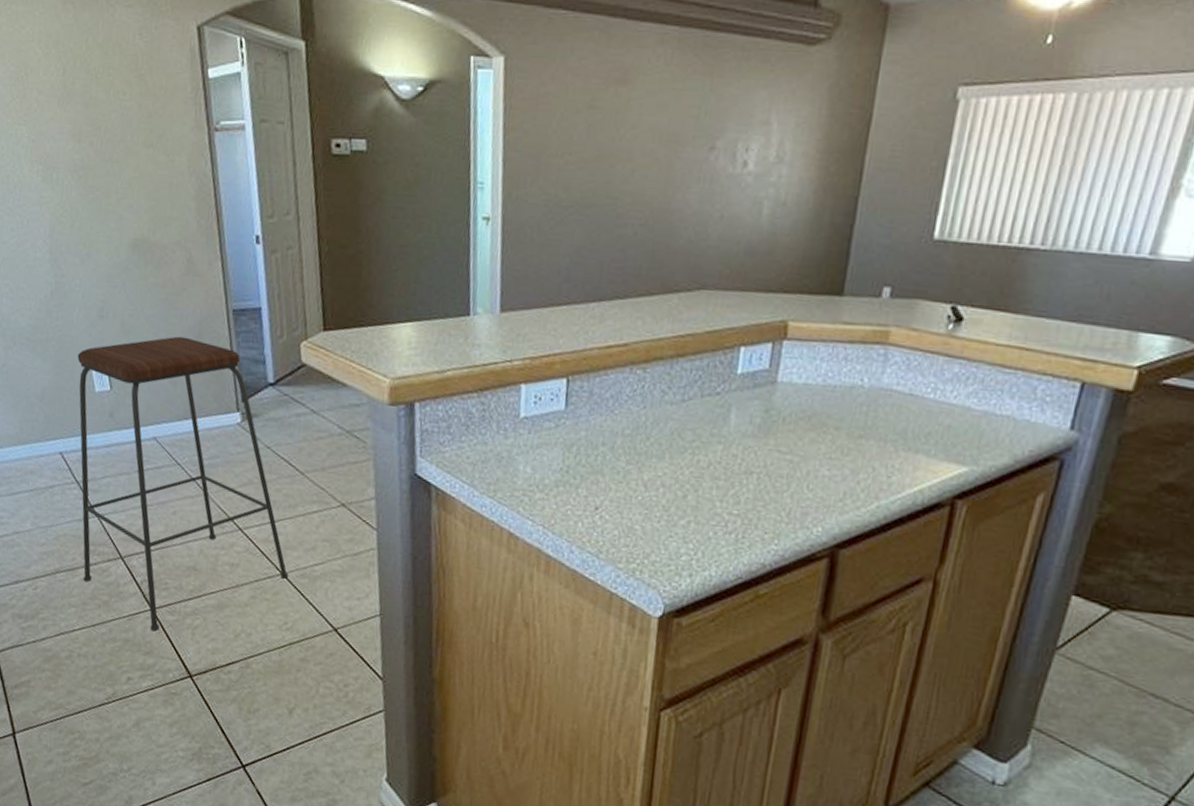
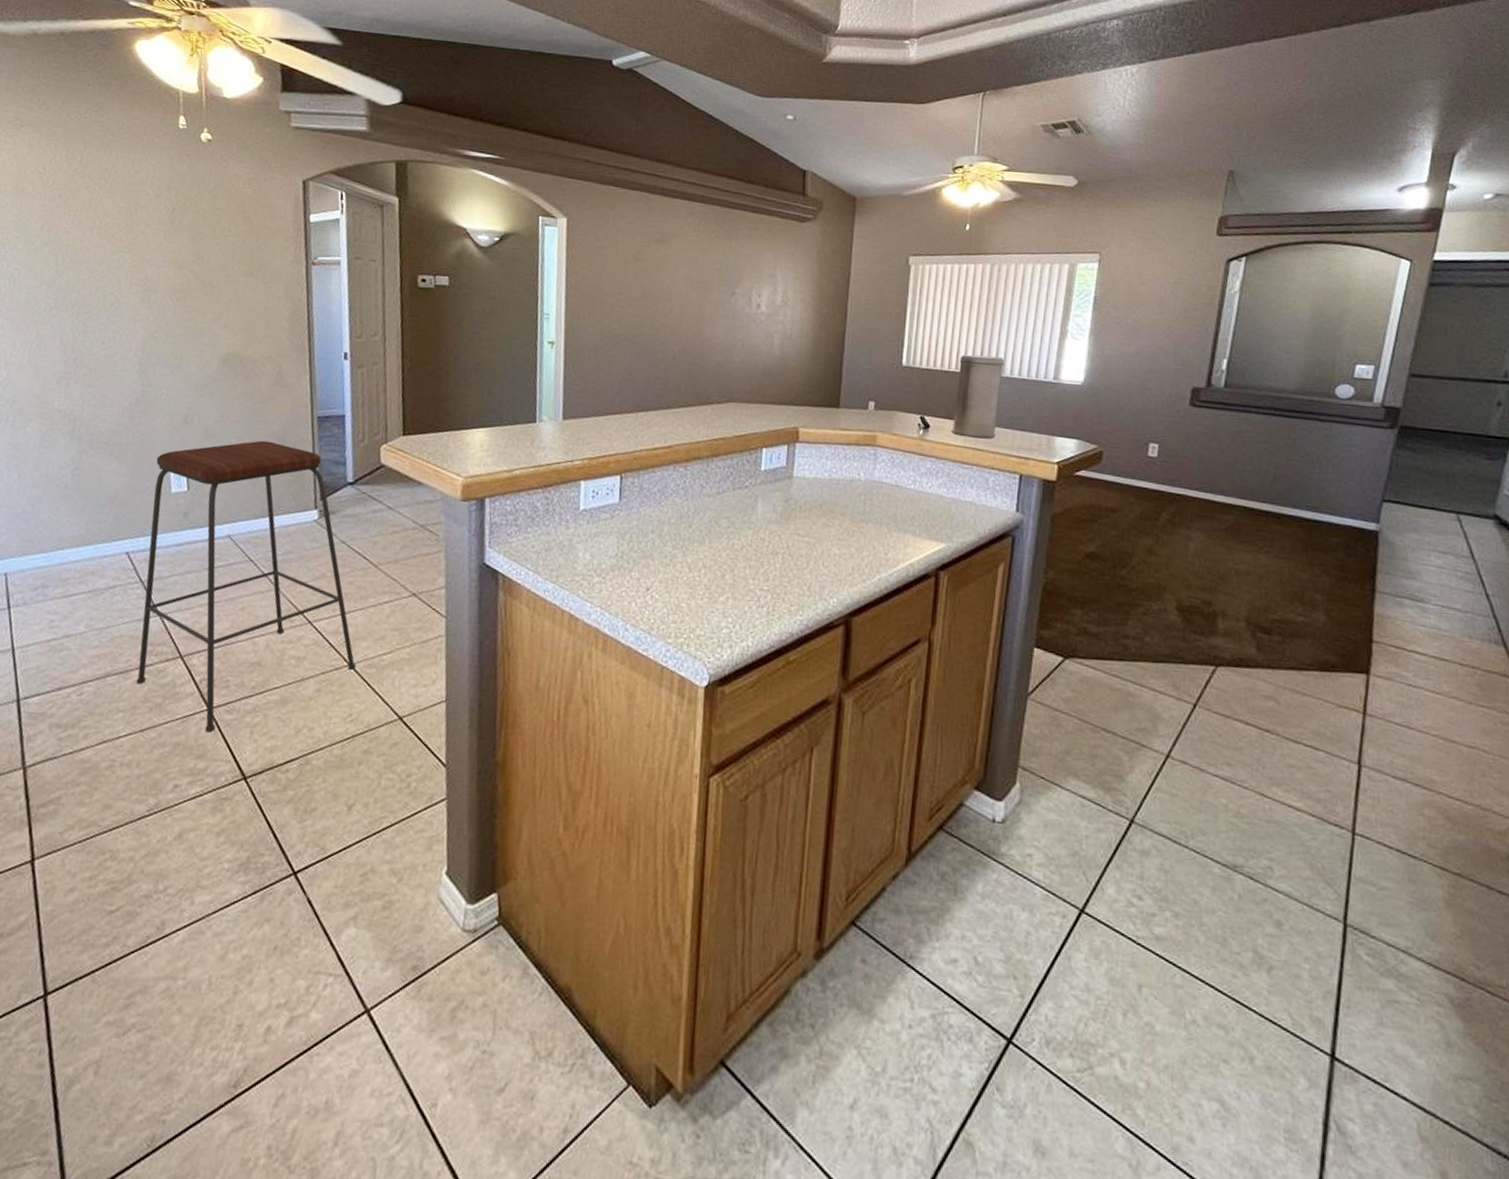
canister: none [992,222,1080,336] -> present [951,354,1005,439]

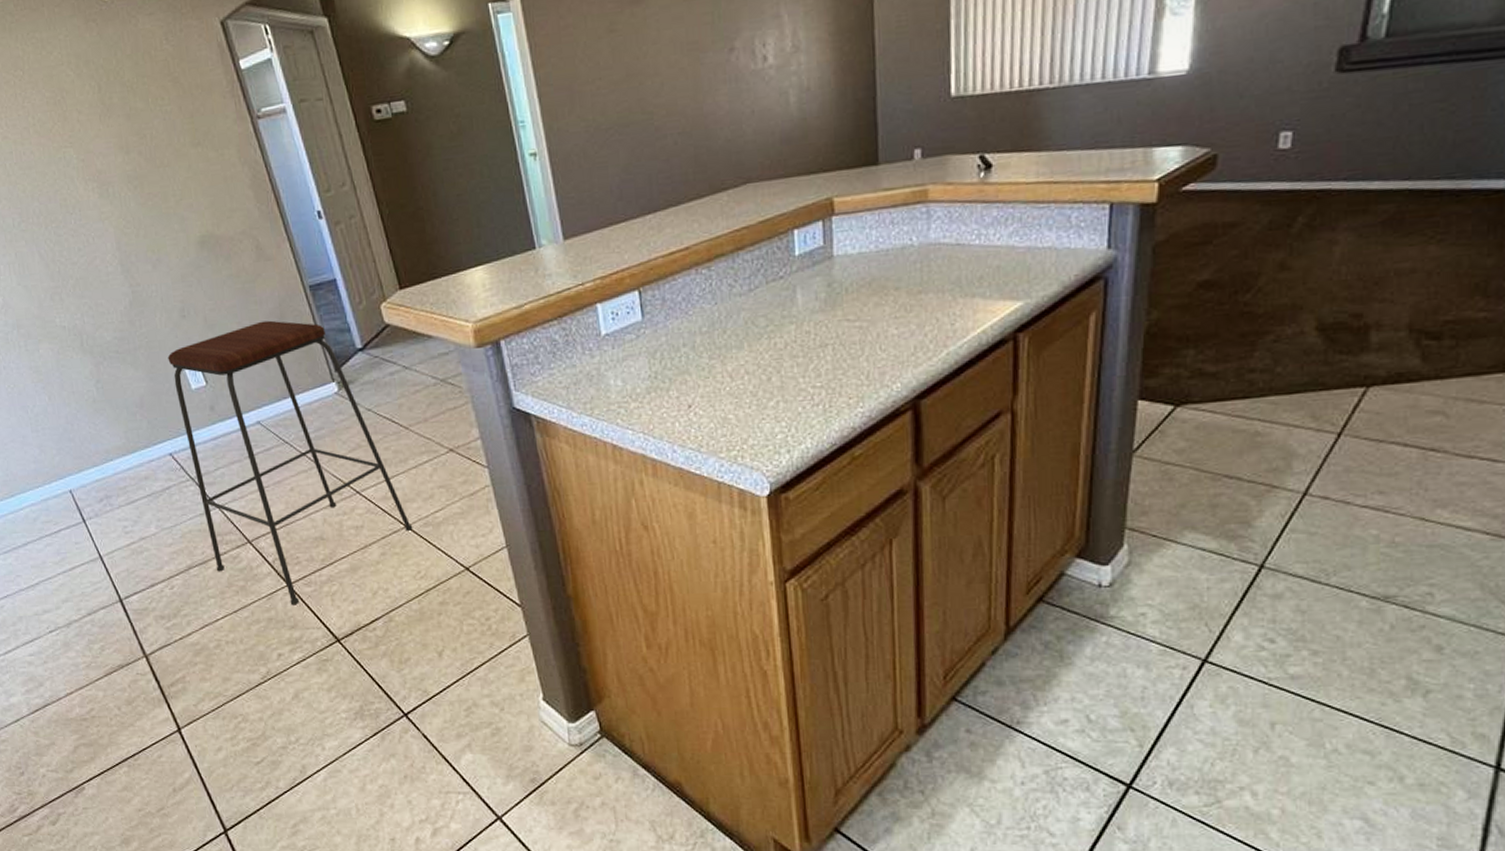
canister: present [951,354,1005,439] -> none [1020,59,1083,171]

